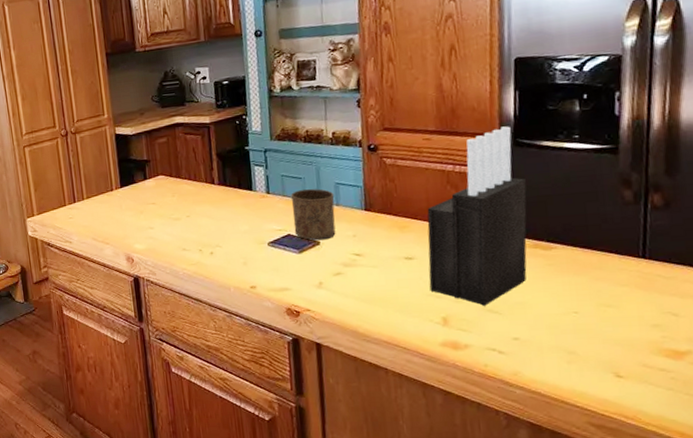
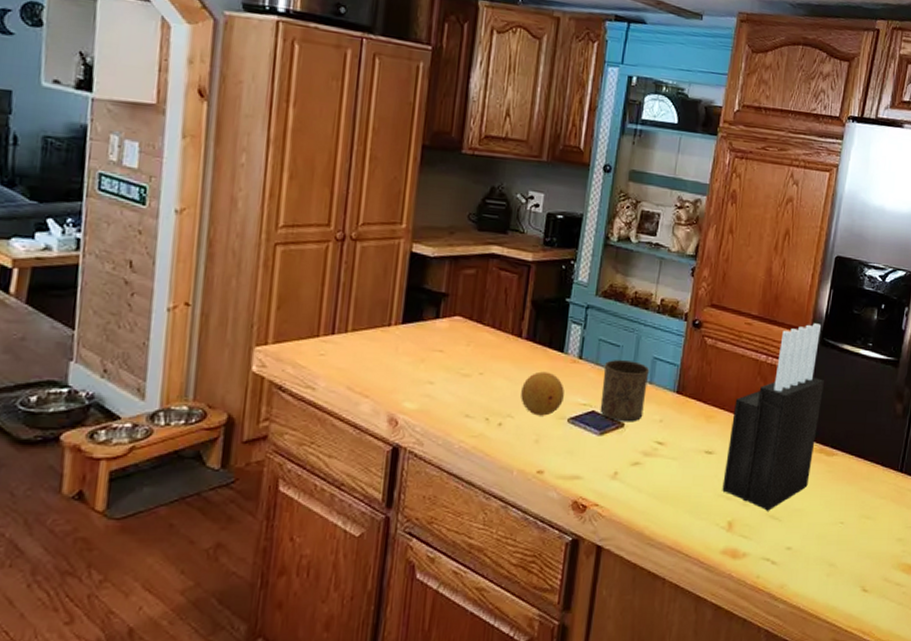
fruit: none [223,208,261,244] -> present [521,371,564,416]

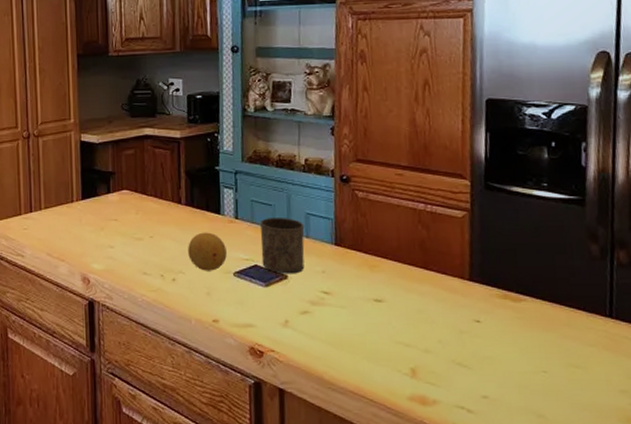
knife block: present [722,323,824,511] -> none [397,168,497,358]

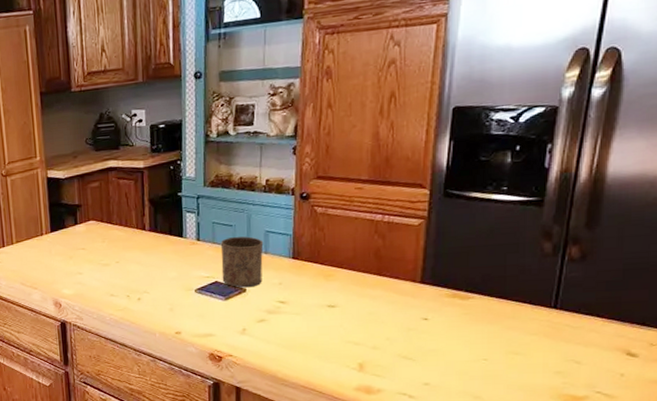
fruit: present [188,232,227,271] -> none [152,254,189,290]

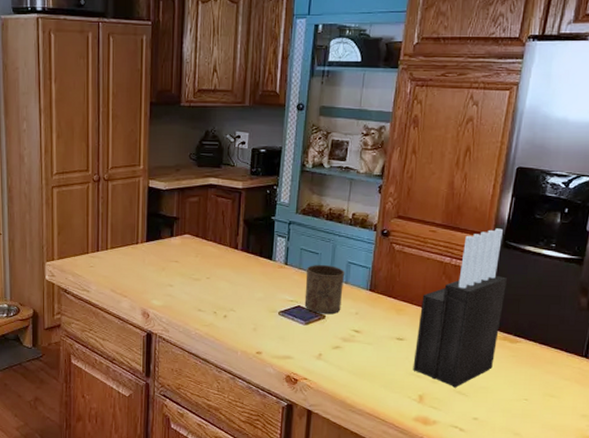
knife block: none [349,176,451,353] -> present [413,228,507,388]

